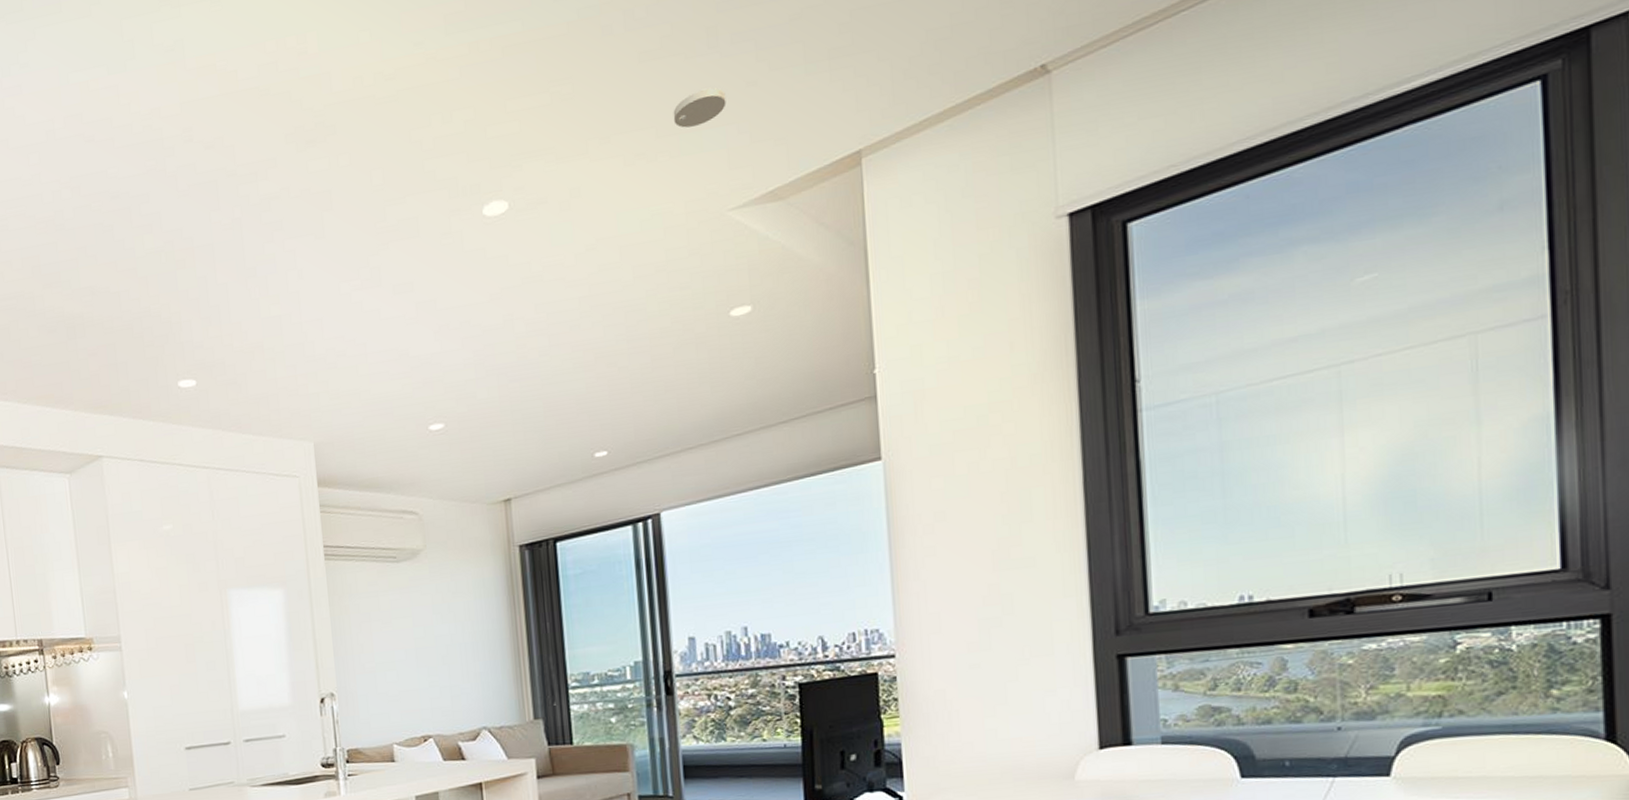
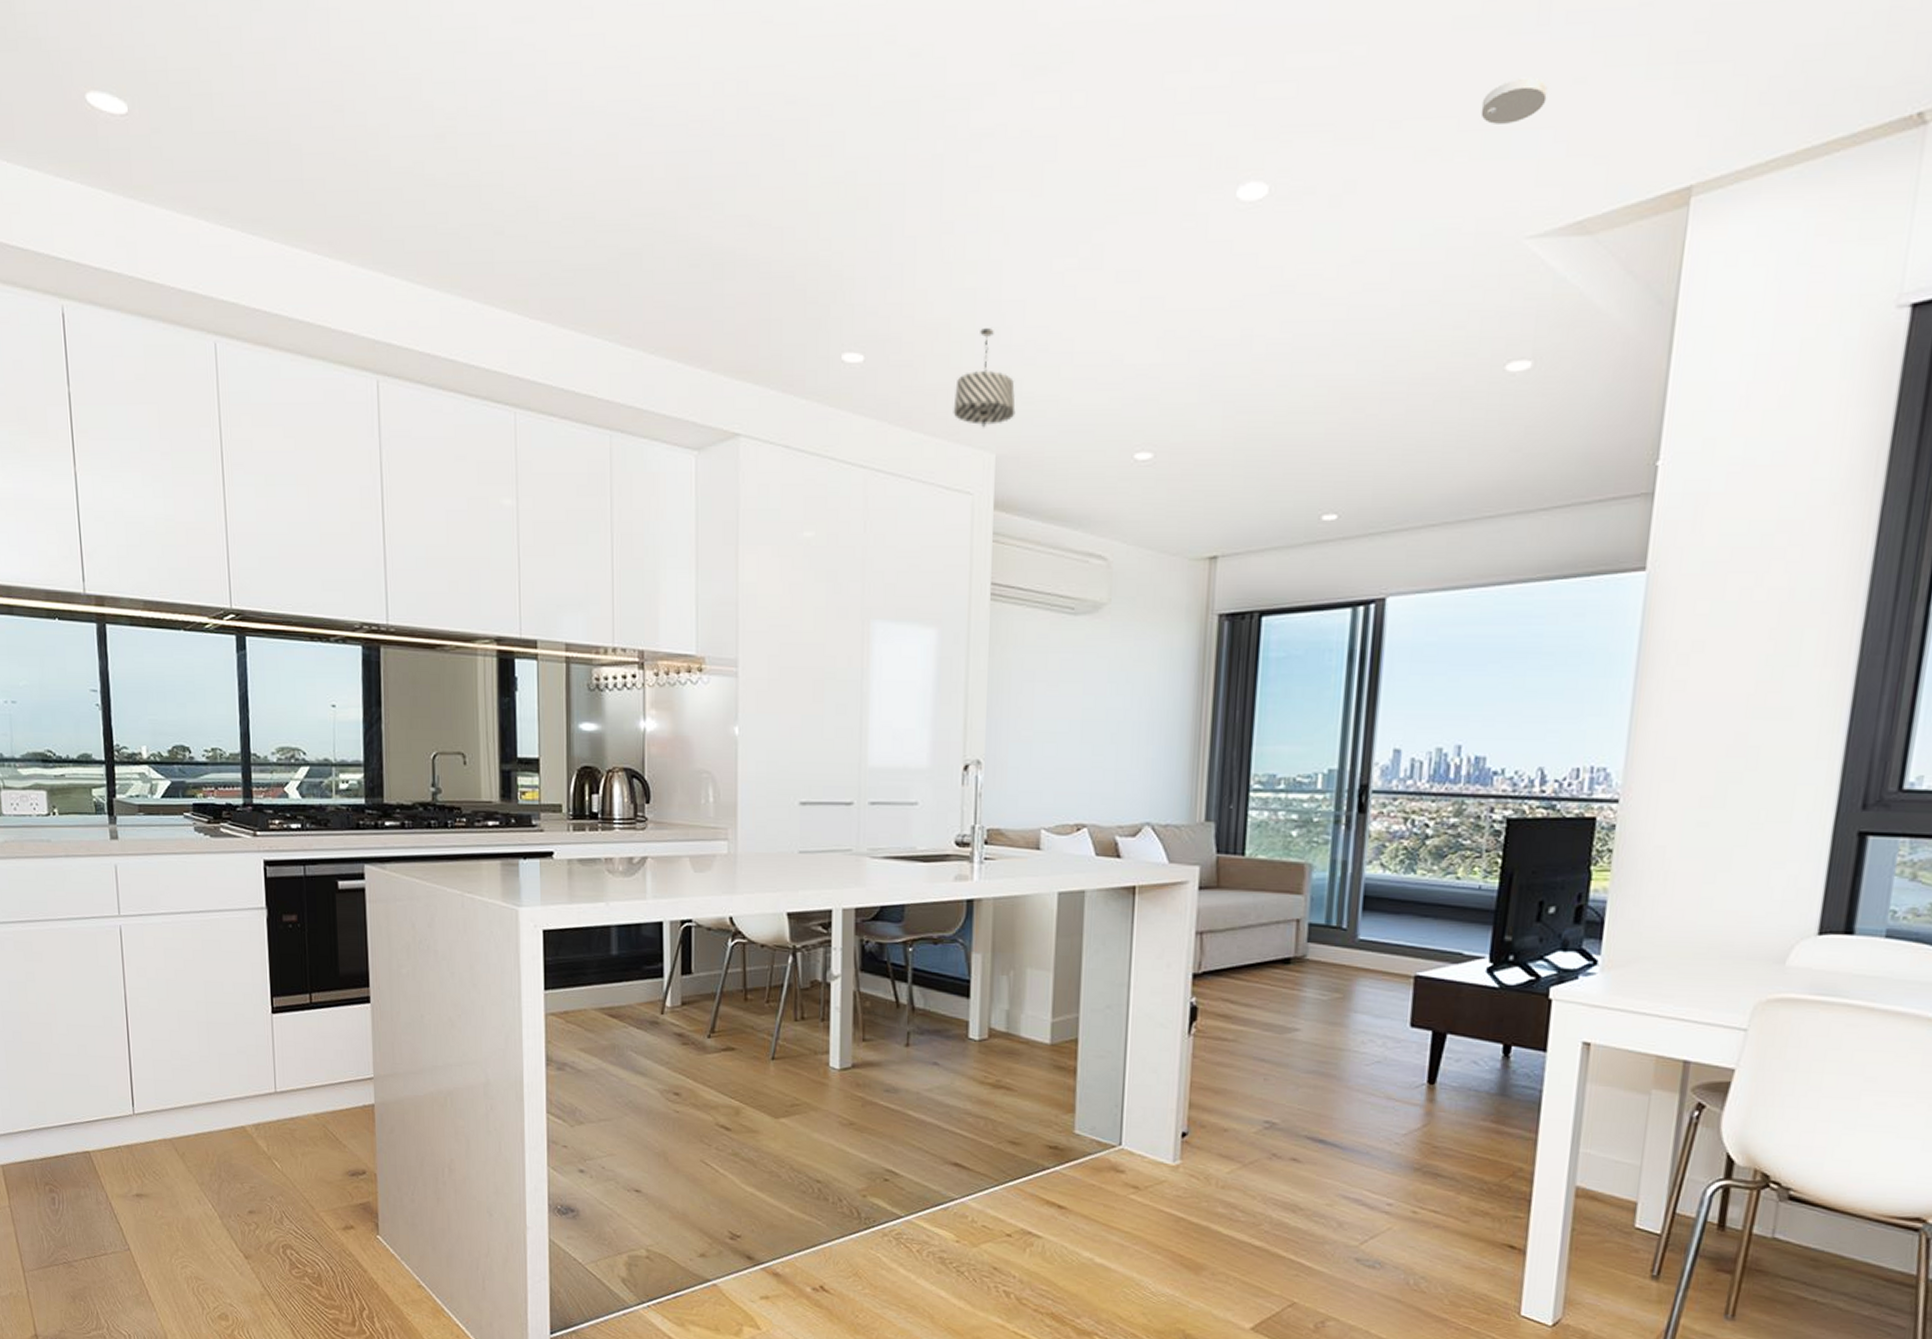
pendant light: none [273,344,326,423] -> present [953,328,1016,428]

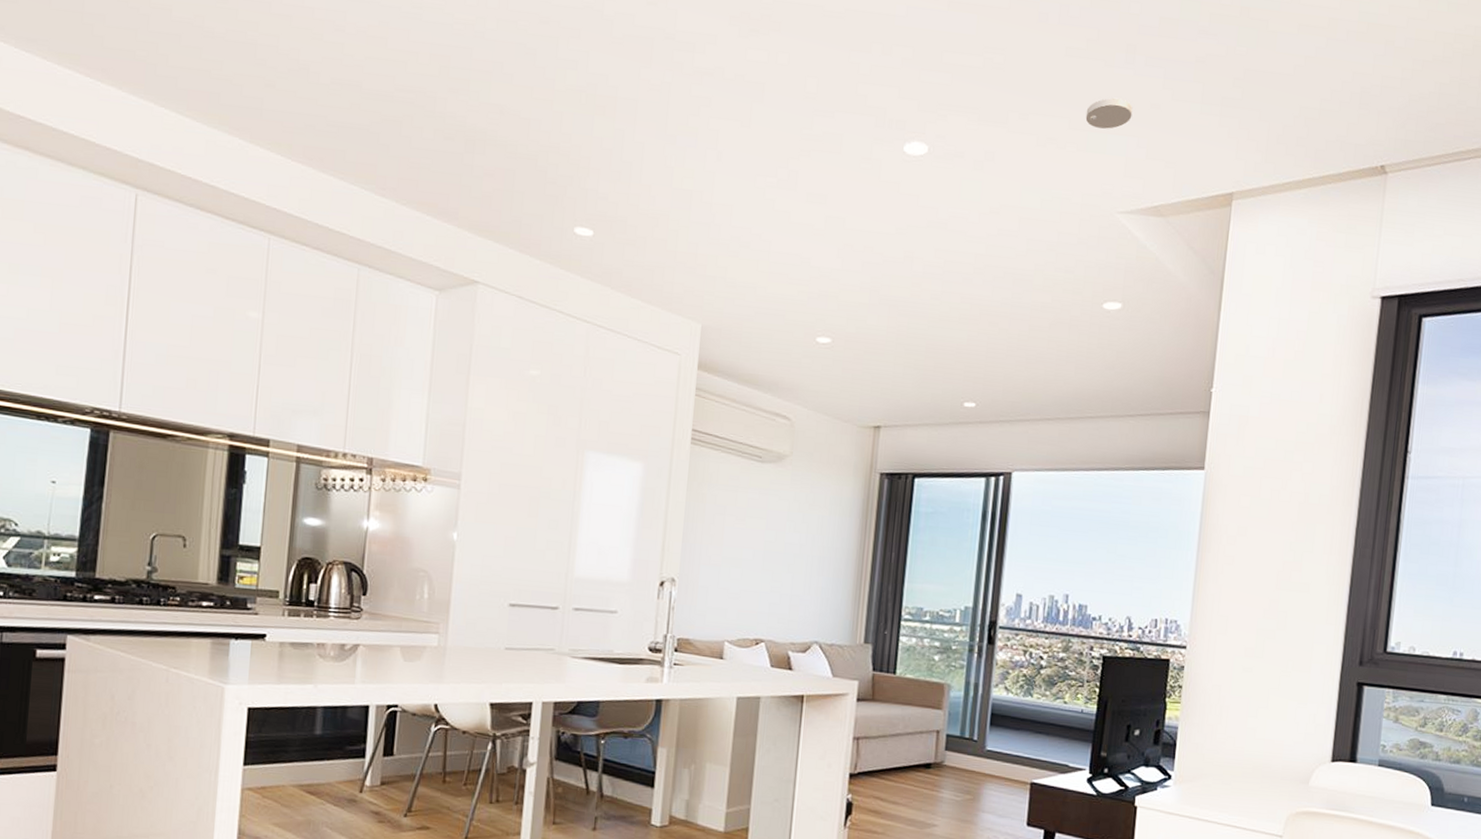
pendant light: present [953,328,1016,428] -> none [667,223,721,302]

